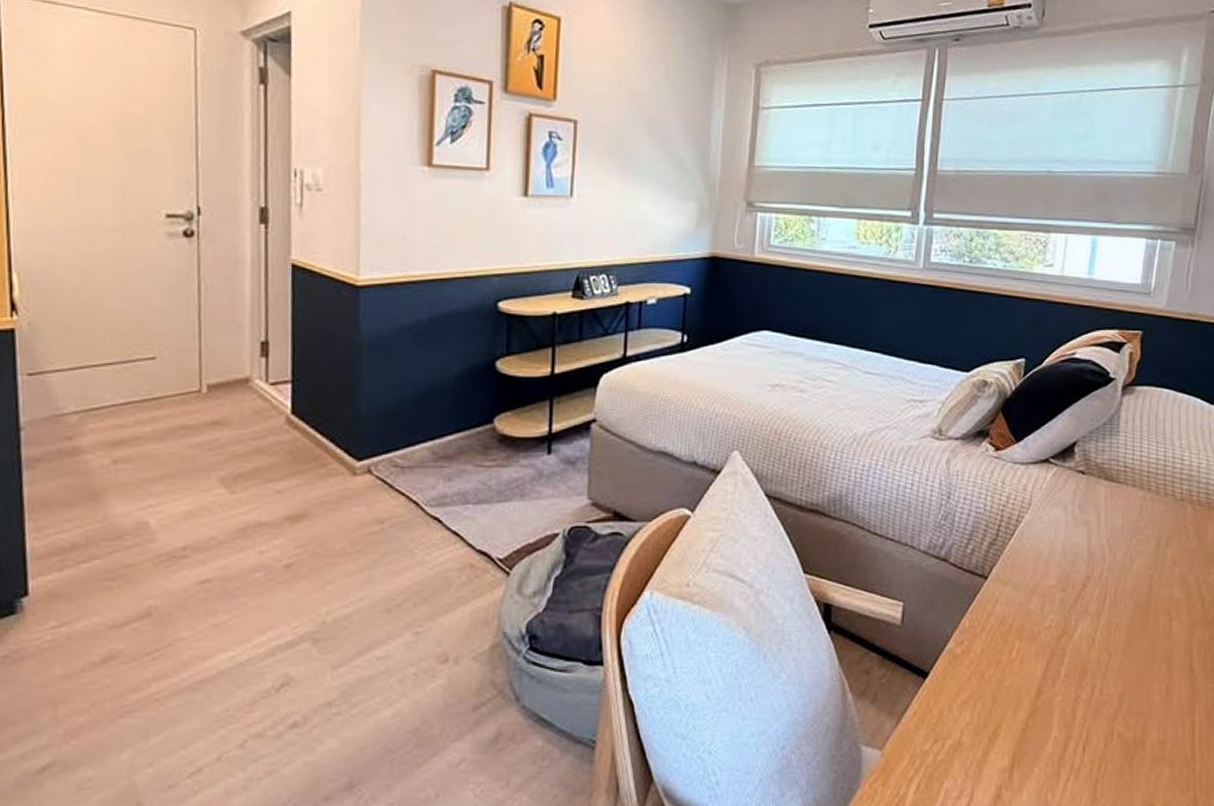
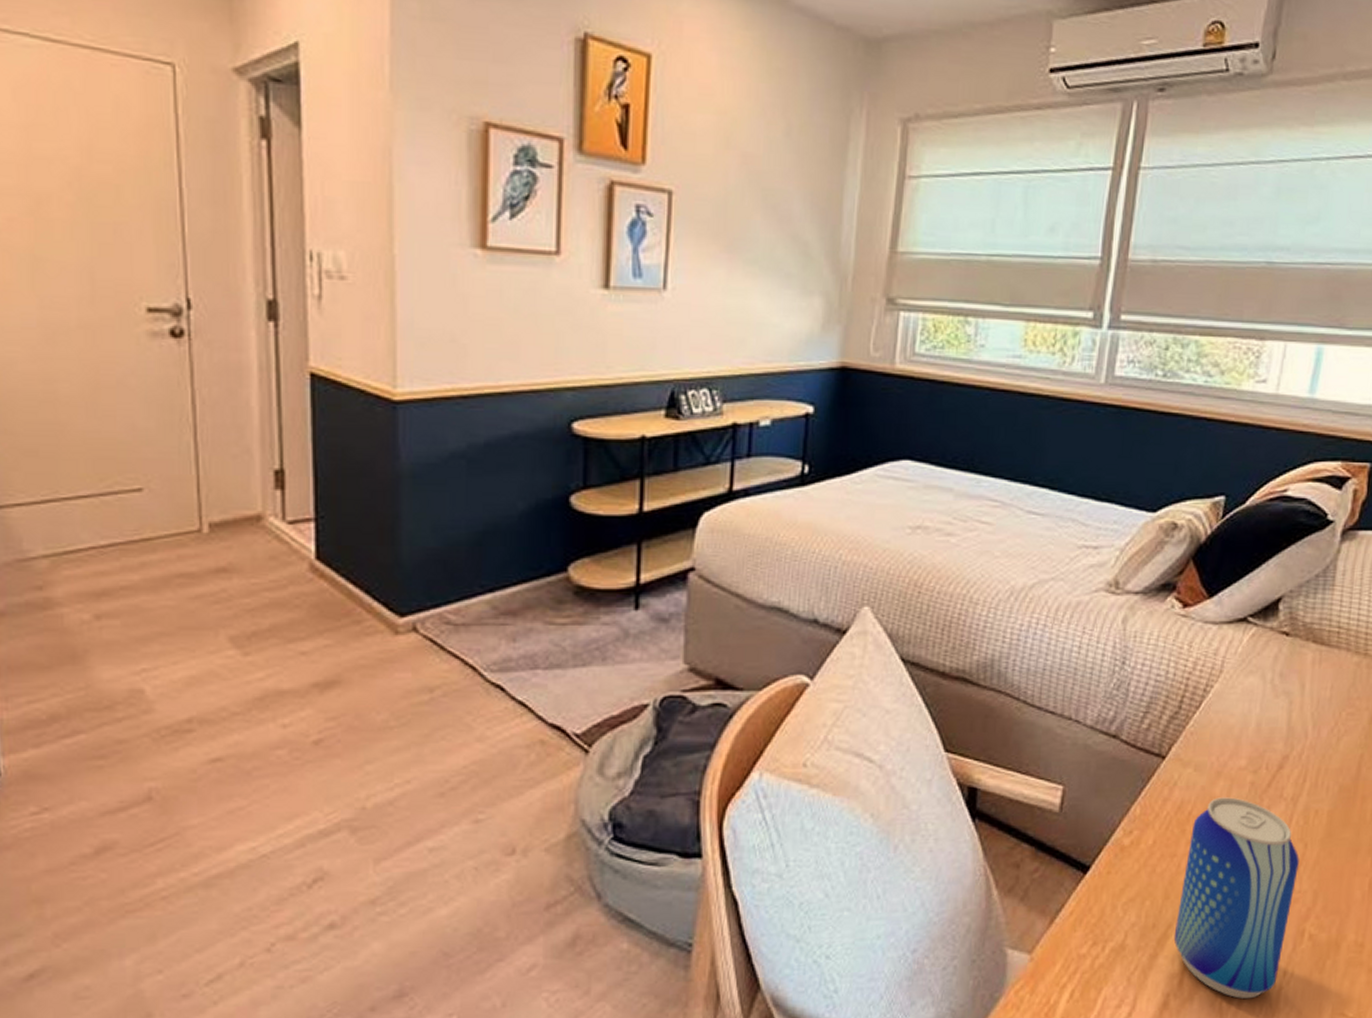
beer can: none [1002,612,1105,791] -> present [1173,797,1299,999]

